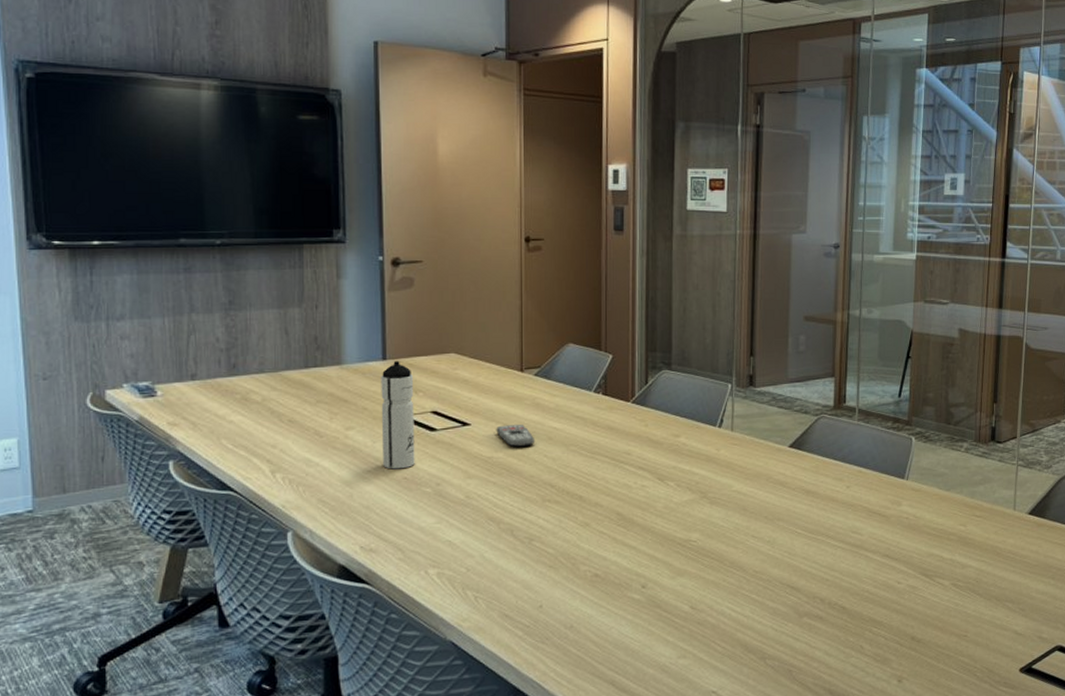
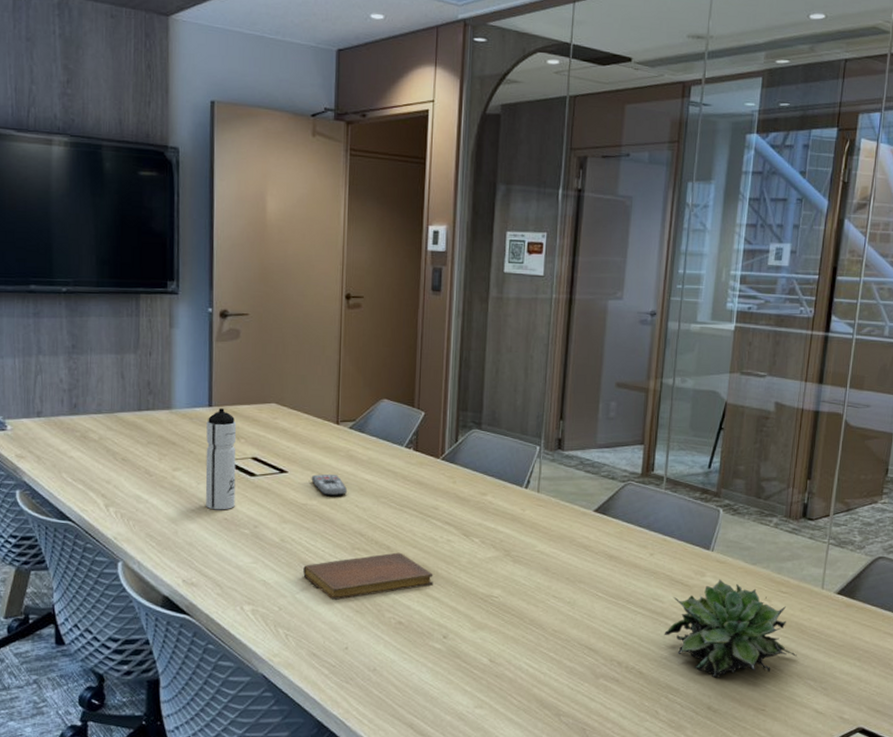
notebook: none [491,501,629,556] -> present [303,552,434,600]
succulent plant: none [864,507,994,608] -> present [664,579,797,678]

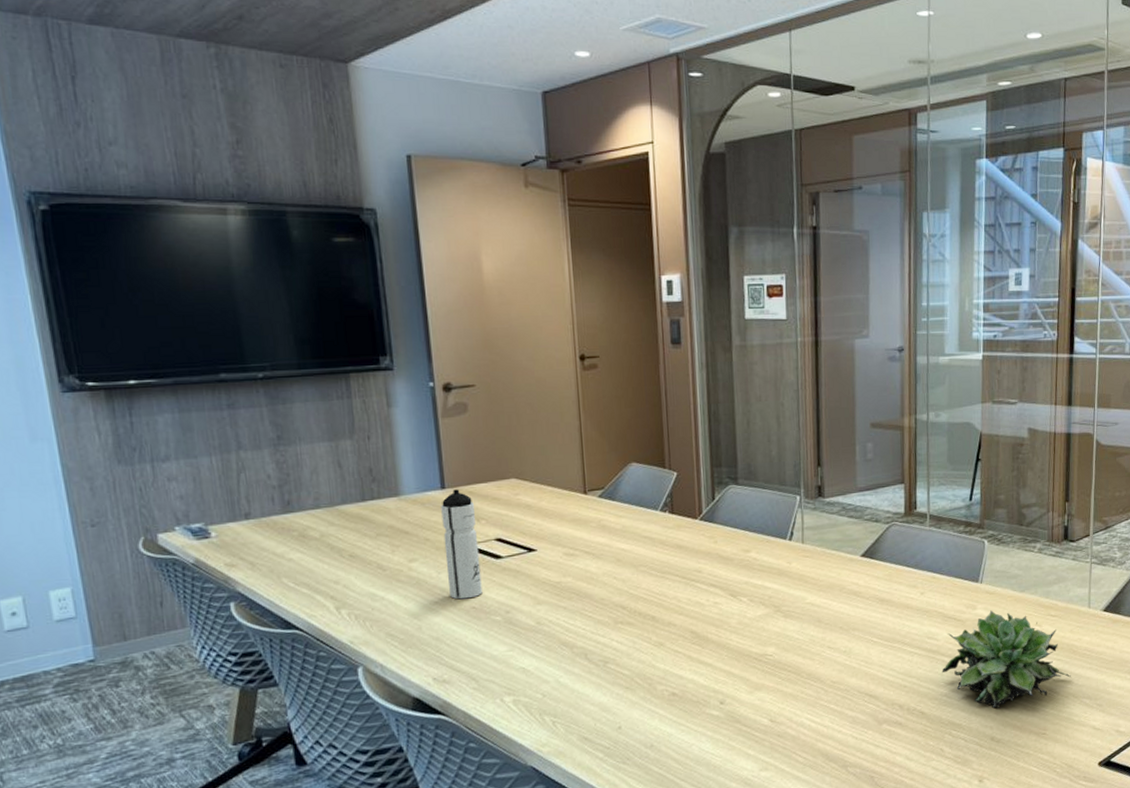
notebook: present [303,552,434,600] -> none [564,621,704,679]
remote control: present [311,474,348,496] -> none [562,547,604,571]

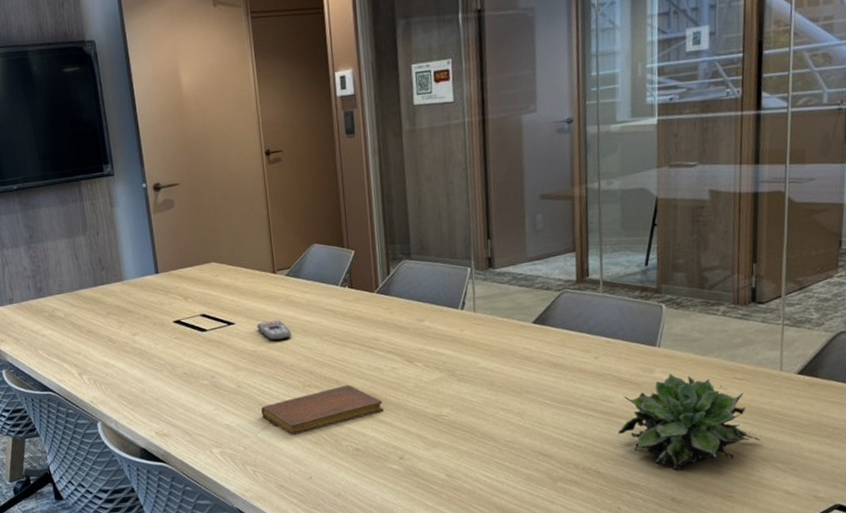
water bottle: present [441,489,482,600] -> none [156,273,192,367]
remote control: none [562,547,604,571] -> present [257,320,292,341]
notebook: none [564,621,704,679] -> present [261,384,384,435]

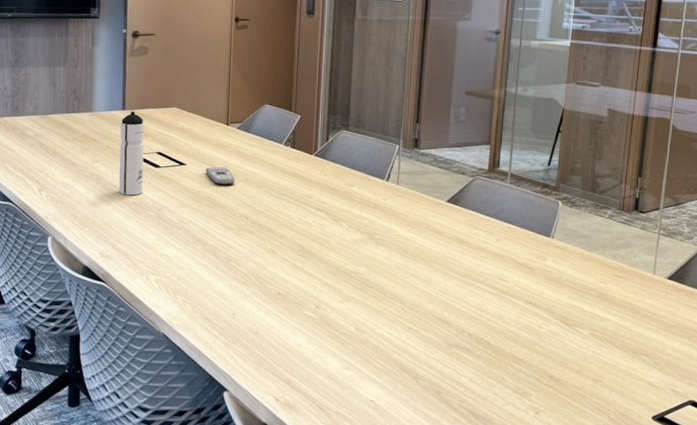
water bottle: none [156,273,192,367] -> present [119,111,144,196]
notebook: present [261,384,384,435] -> none [198,233,308,273]
succulent plant: present [618,373,761,470] -> none [509,263,631,351]

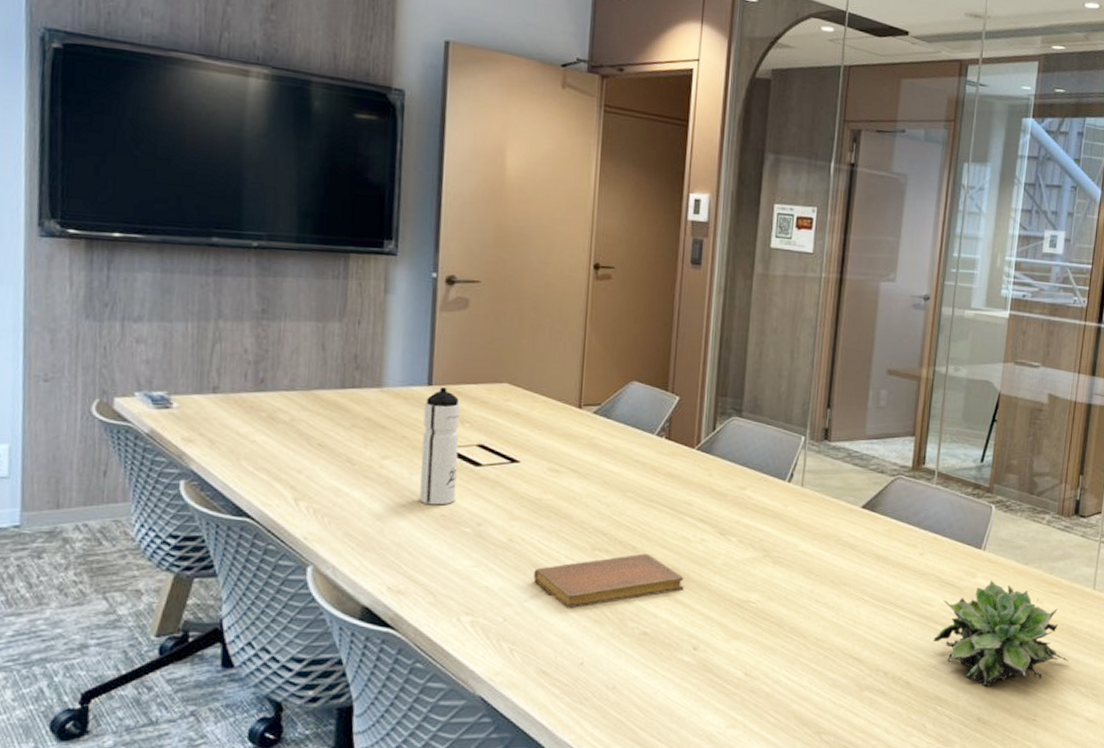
notebook: none [198,233,308,273] -> present [534,553,684,608]
remote control: present [205,167,236,185] -> none [547,465,589,489]
succulent plant: none [509,263,631,351] -> present [933,580,1068,687]

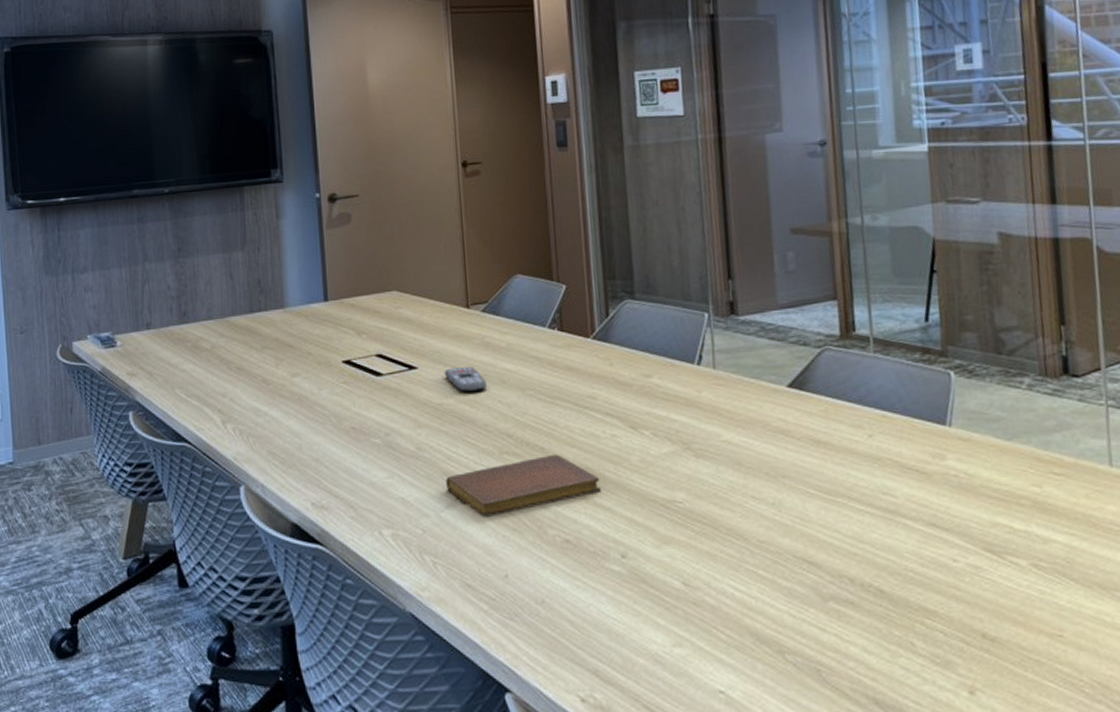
water bottle: present [420,387,460,505] -> none [324,301,362,419]
remote control: none [547,465,589,489] -> present [444,367,488,392]
succulent plant: present [933,580,1068,687] -> none [904,462,1094,594]

